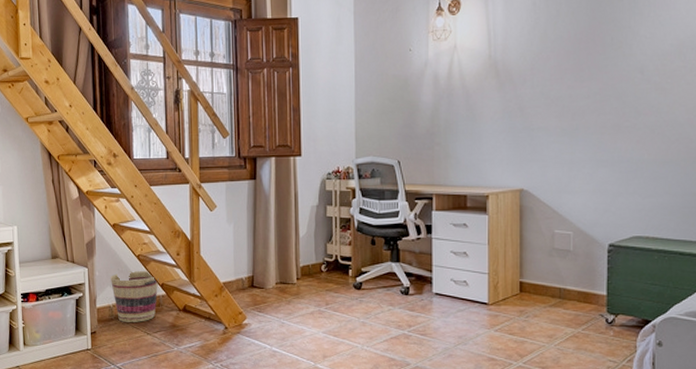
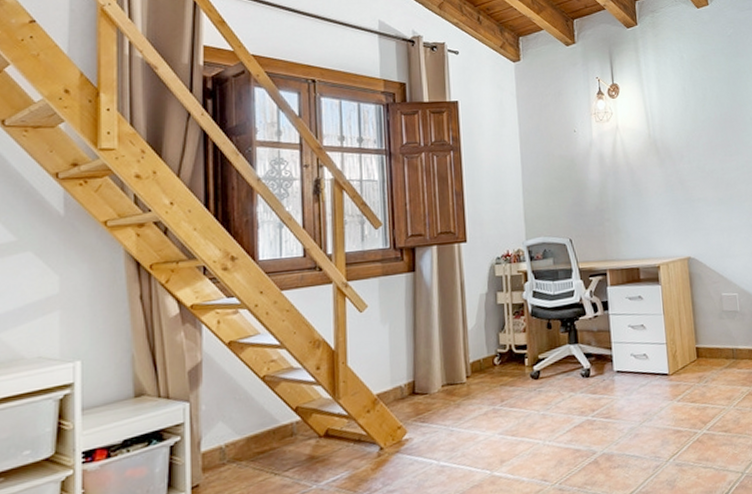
basket: present [110,270,159,322] -> none [222,393,292,466]

